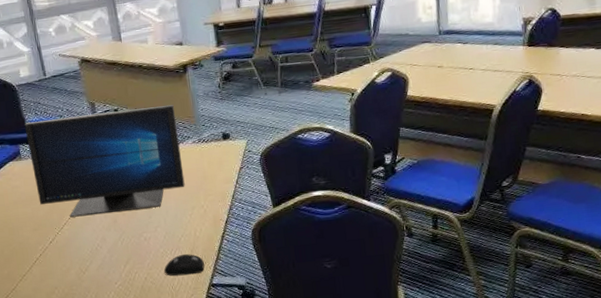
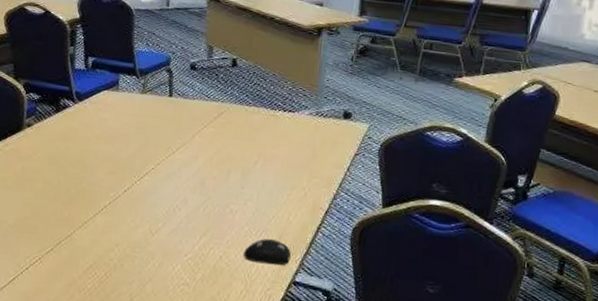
monitor: present [24,104,185,218] -> none [124,51,298,178]

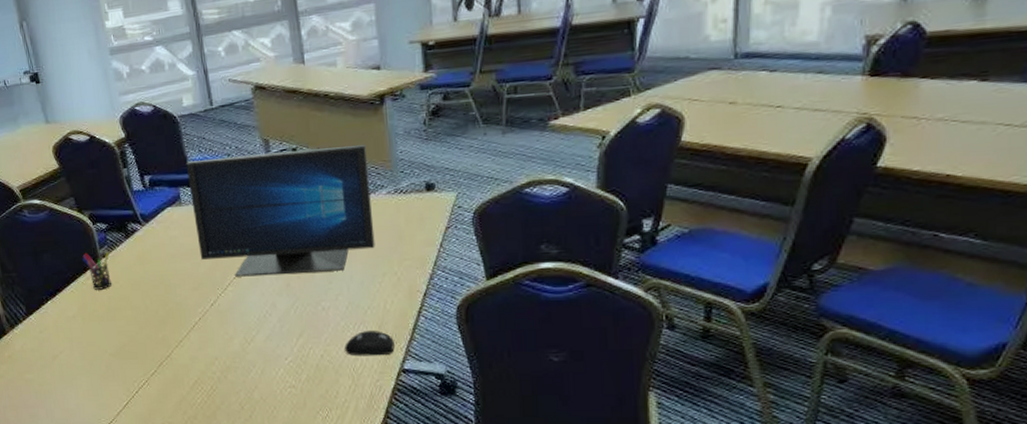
pen holder: none [6,119,35,159] -> present [82,252,112,290]
monitor: none [124,51,298,178] -> present [186,144,375,277]

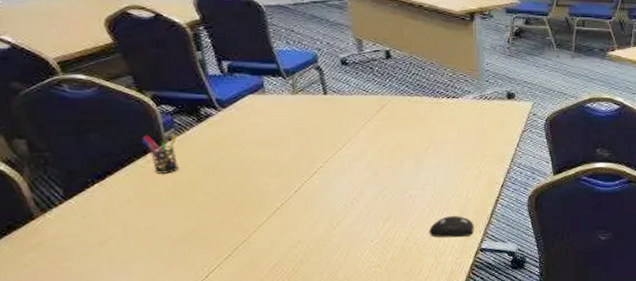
monitor: present [186,144,375,277] -> none [271,50,461,166]

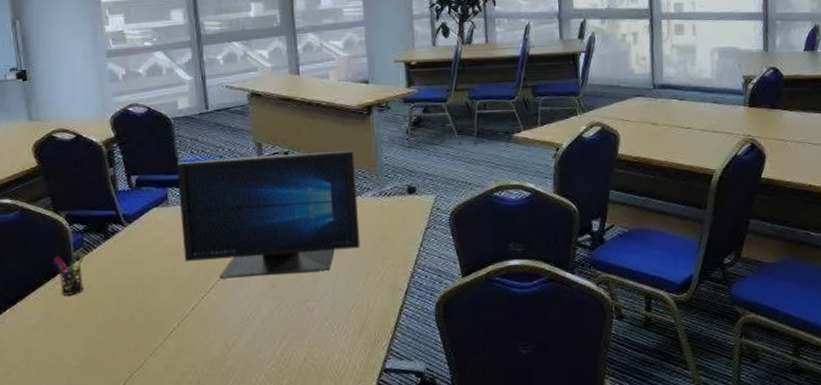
monitor: none [271,50,461,166] -> present [176,149,360,279]
computer mouse: present [429,216,474,238] -> none [328,330,377,357]

